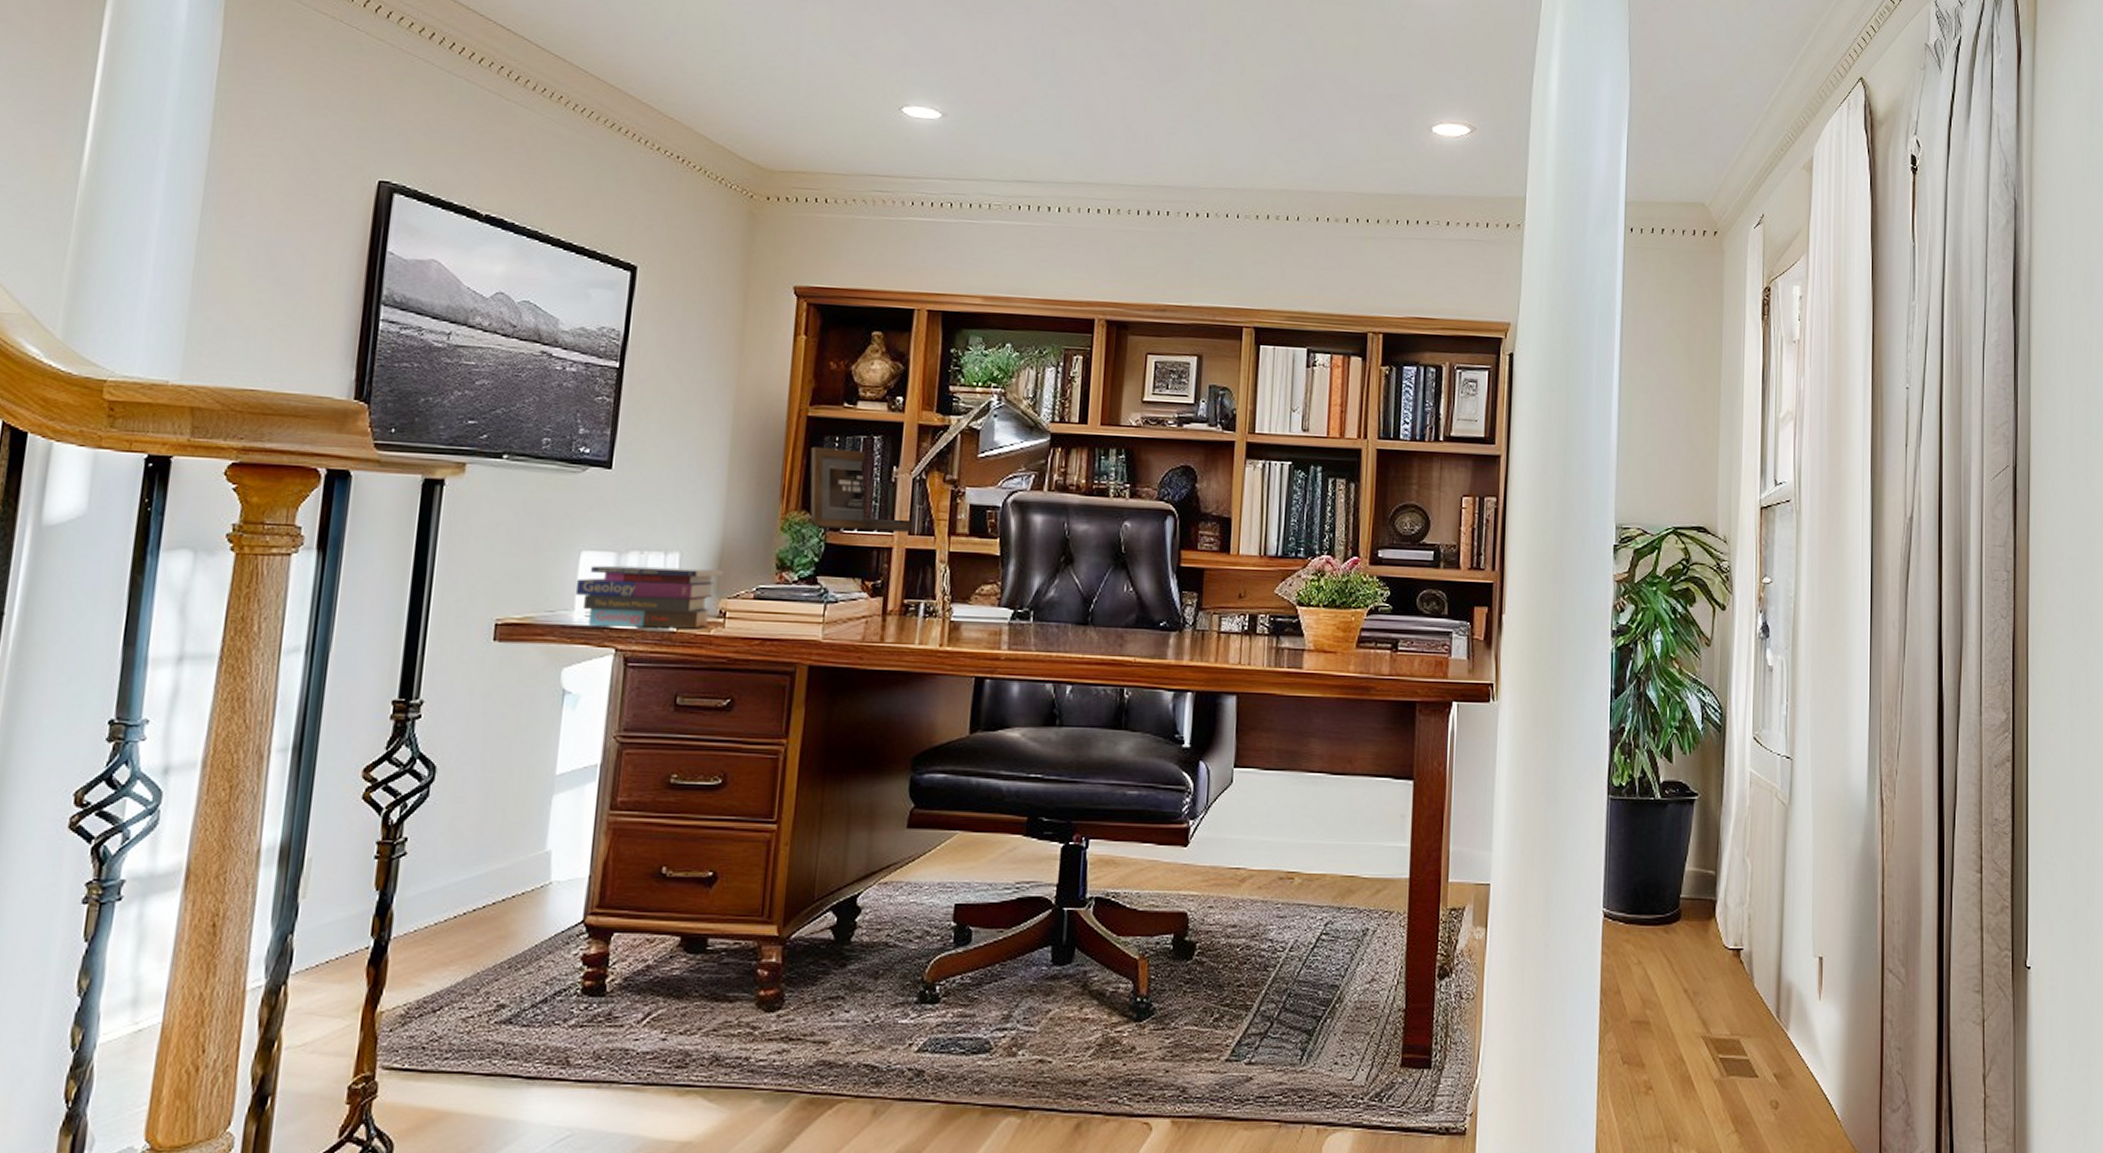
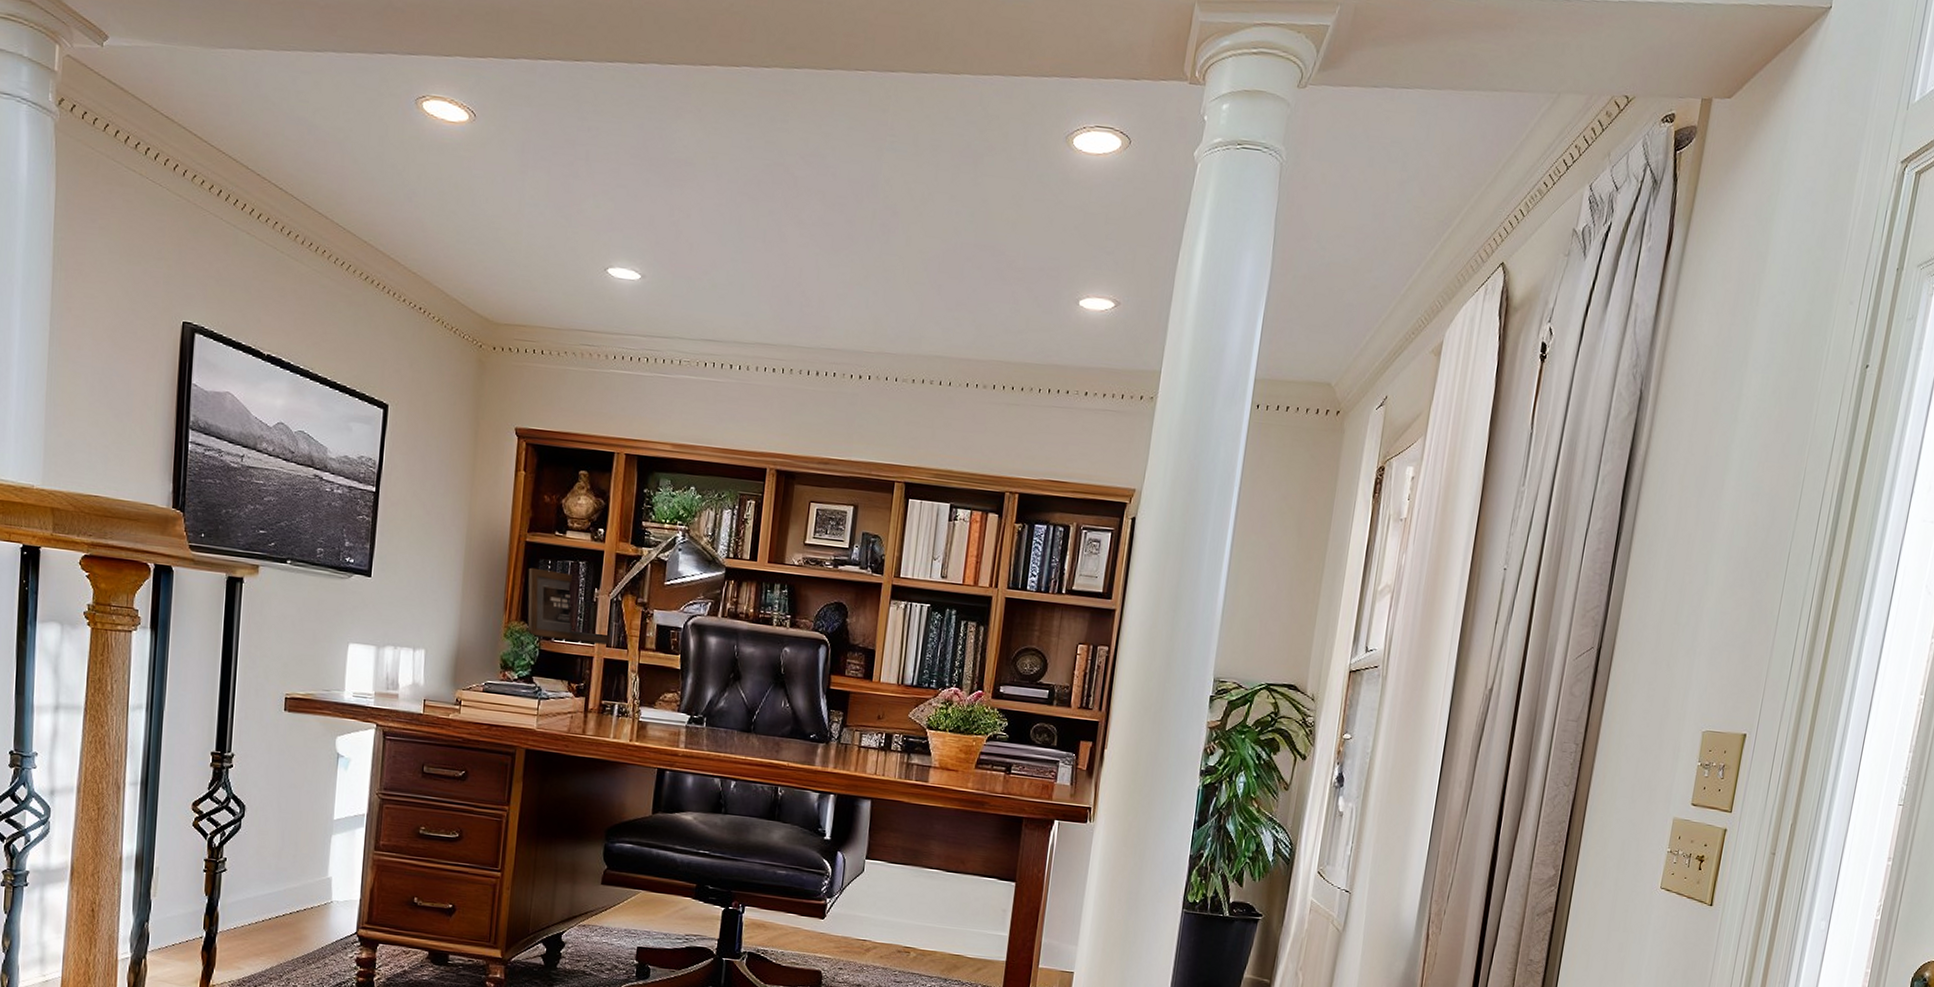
books: present [575,565,723,629] -> none [345,656,459,713]

